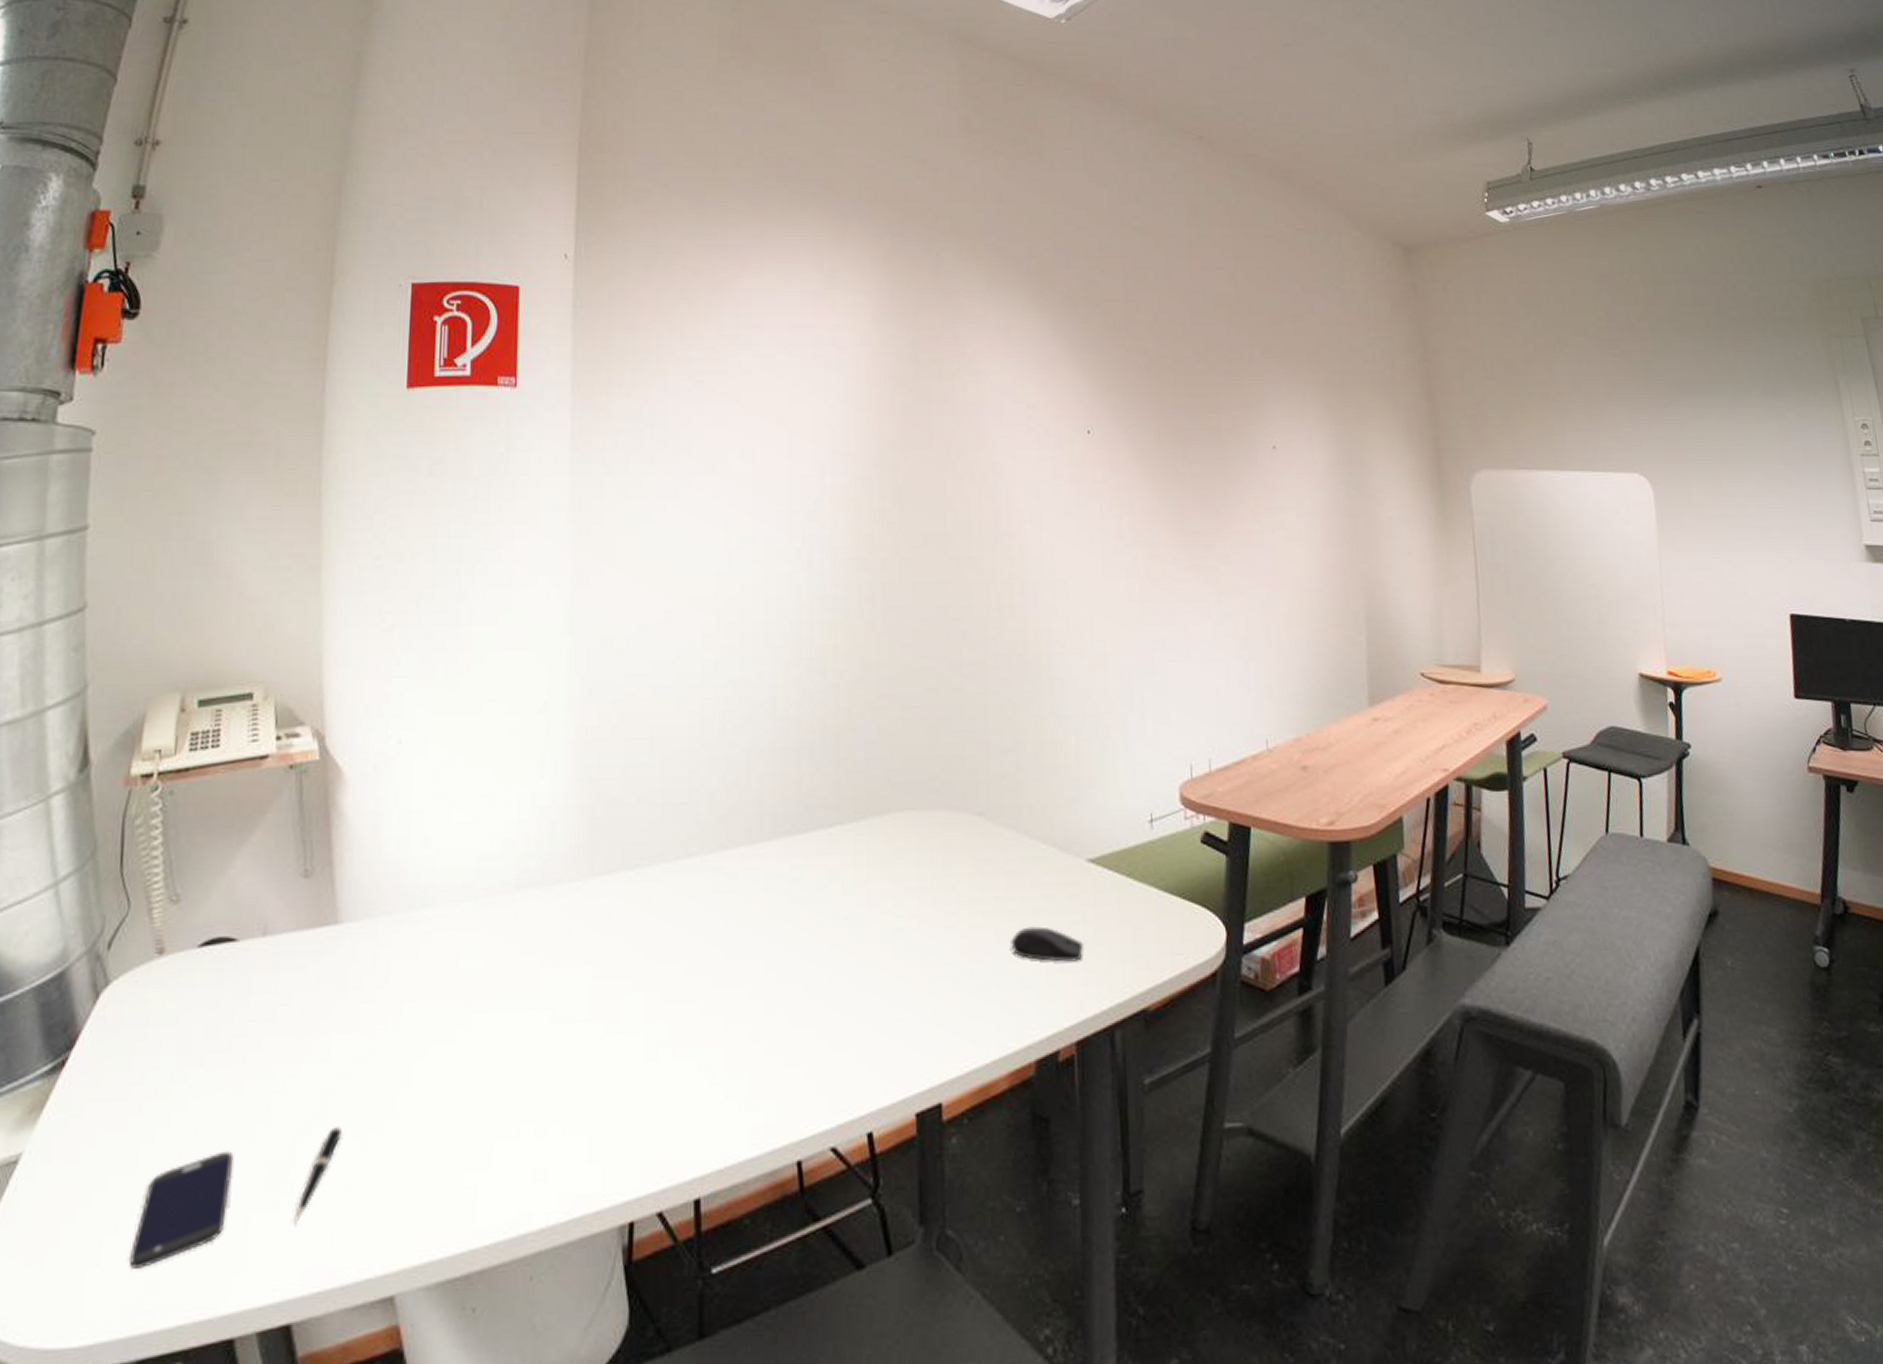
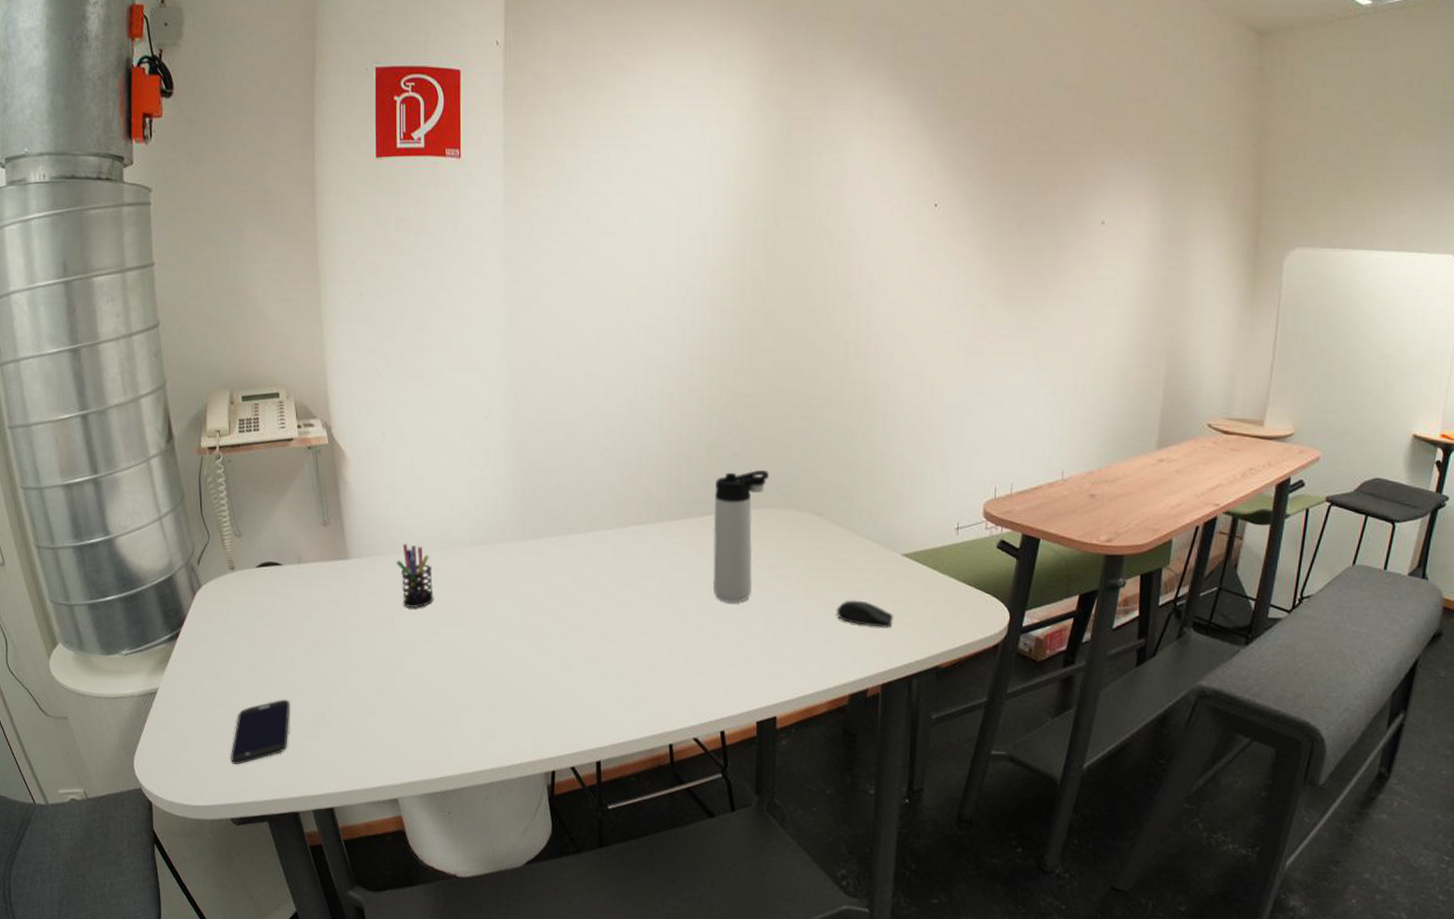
pen: present [294,1127,342,1225] -> none [331,691,358,749]
pen holder: none [409,895,462,990] -> present [397,544,434,609]
thermos bottle: none [846,760,914,944] -> present [713,469,769,604]

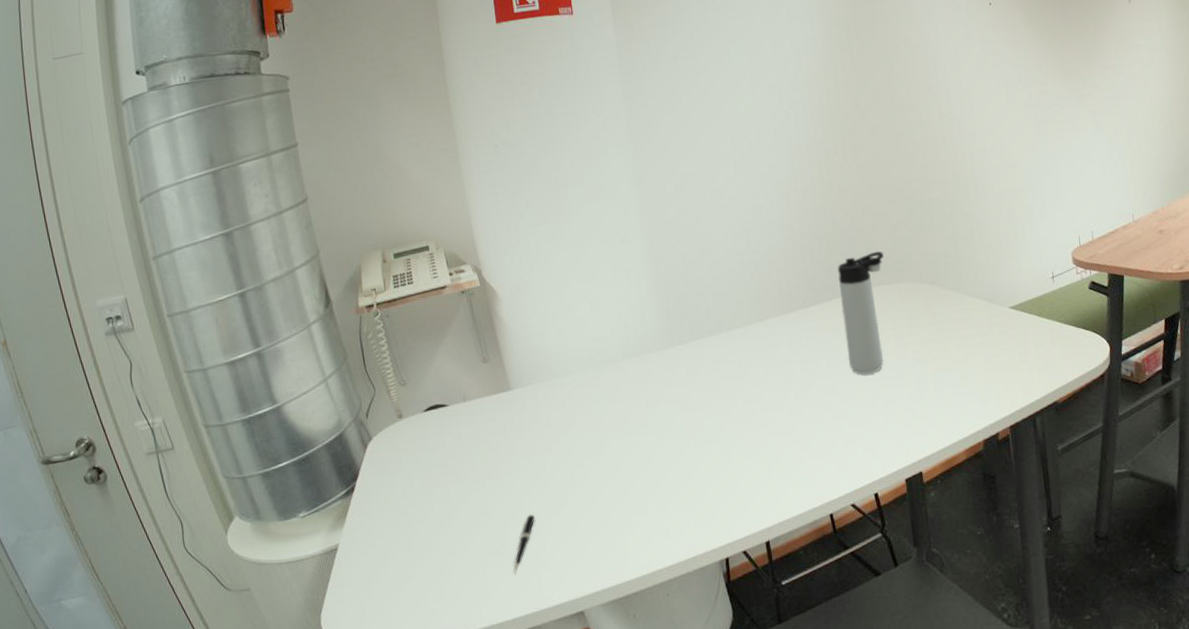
smartphone: present [230,699,290,764] -> none [416,533,471,606]
pen: none [331,691,358,749] -> present [513,514,535,574]
pen holder: present [397,544,434,609] -> none [557,368,596,427]
computer mouse: present [836,600,894,628] -> none [960,354,1012,376]

